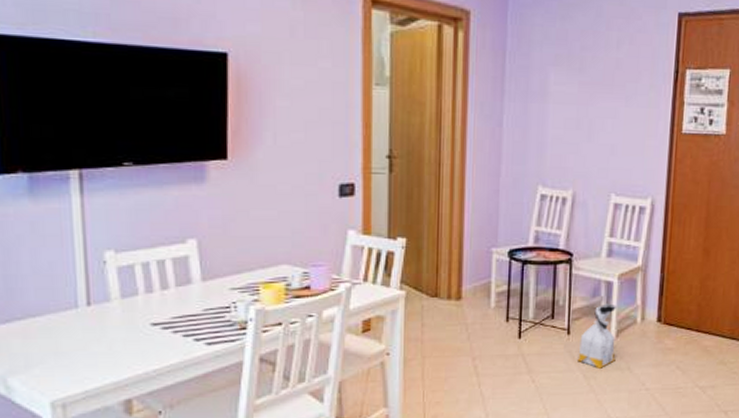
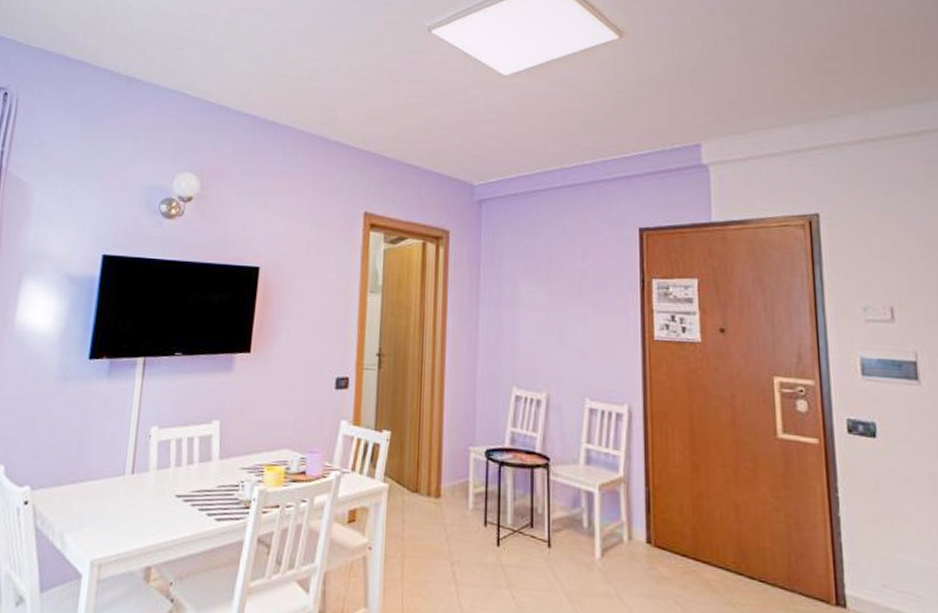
bag: present [577,303,618,369] -> none [560,516,603,592]

